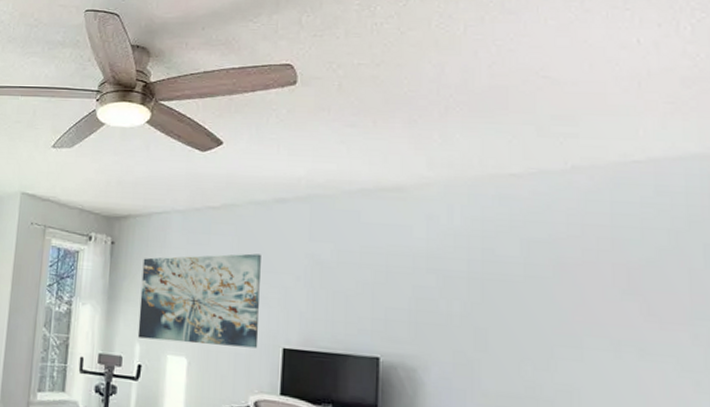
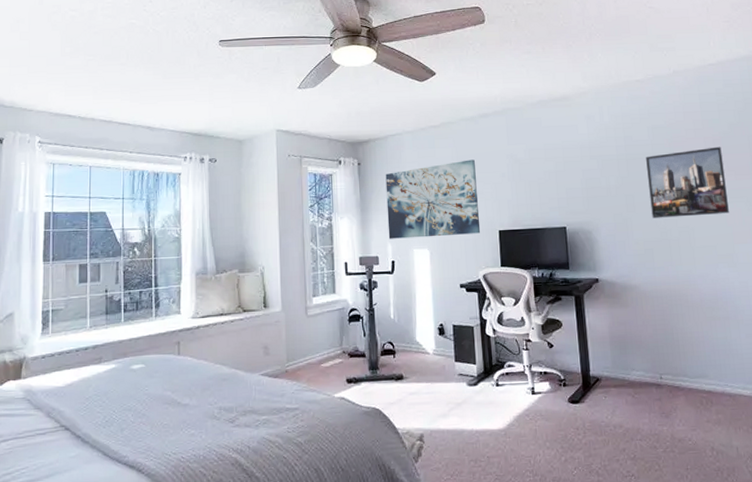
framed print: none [513,278,643,377] -> present [646,146,729,218]

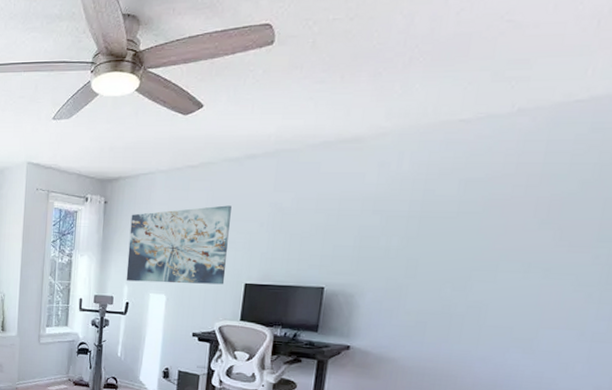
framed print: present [646,146,729,218] -> none [436,209,560,292]

